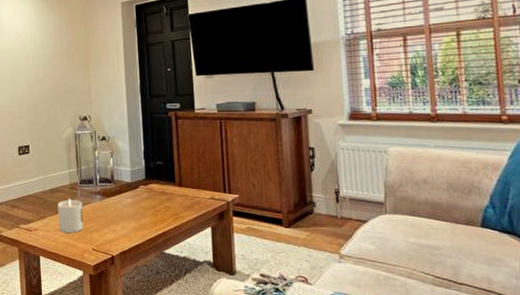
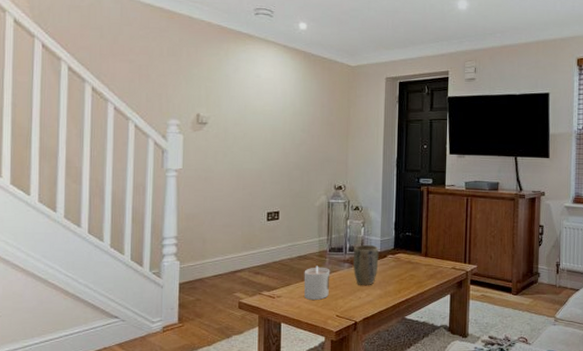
plant pot: none [103,175,131,219] -> present [353,244,379,286]

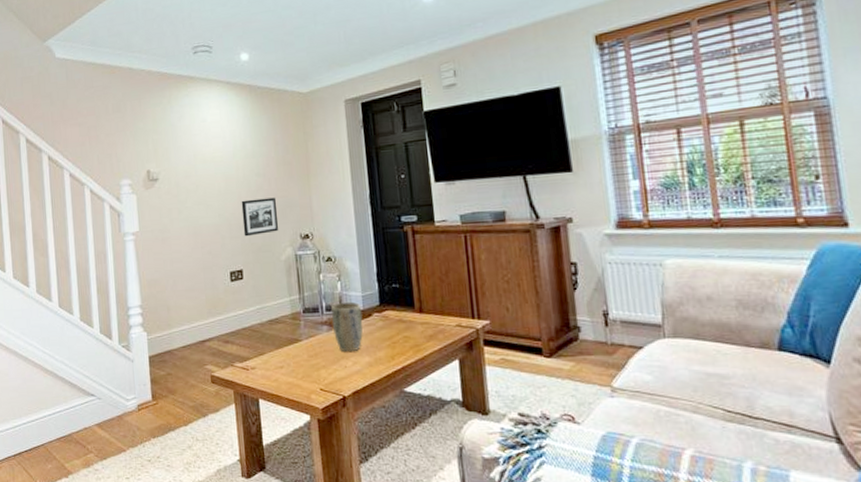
picture frame: none [284,151,317,183] -> present [241,197,279,237]
candle: present [303,266,331,300] -> none [277,330,309,371]

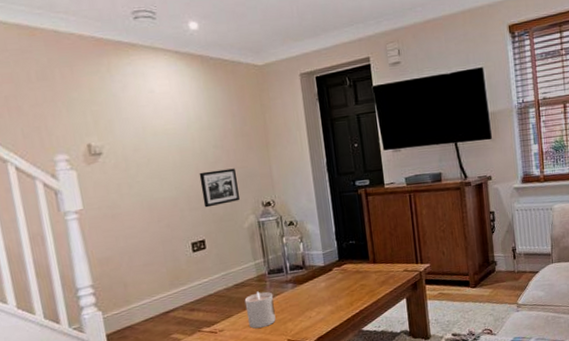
candle: none [277,330,309,371] -> present [244,291,276,329]
plant pot: present [330,301,363,353] -> none [294,259,325,305]

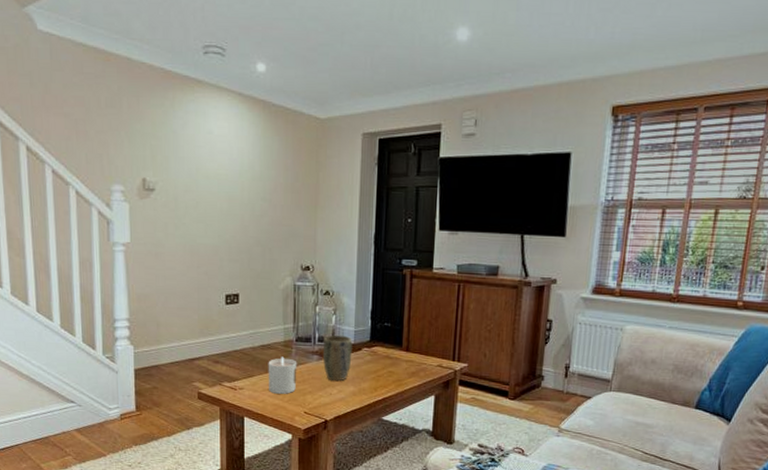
picture frame: present [199,168,241,208] -> none [243,224,281,262]
plant pot: none [294,259,325,305] -> present [322,334,353,382]

